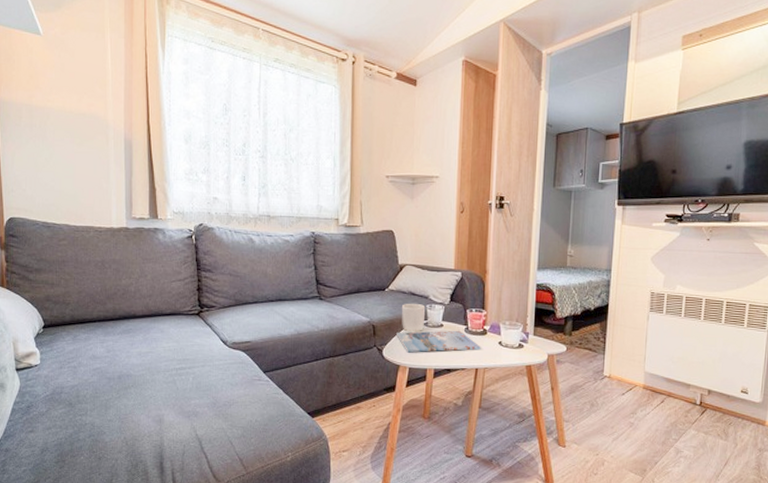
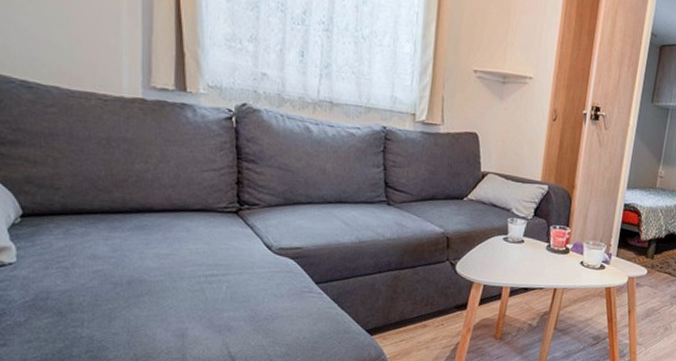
magazine: present [396,330,481,353] -> none [472,246,562,269]
mug: present [401,303,426,332] -> none [479,215,507,247]

